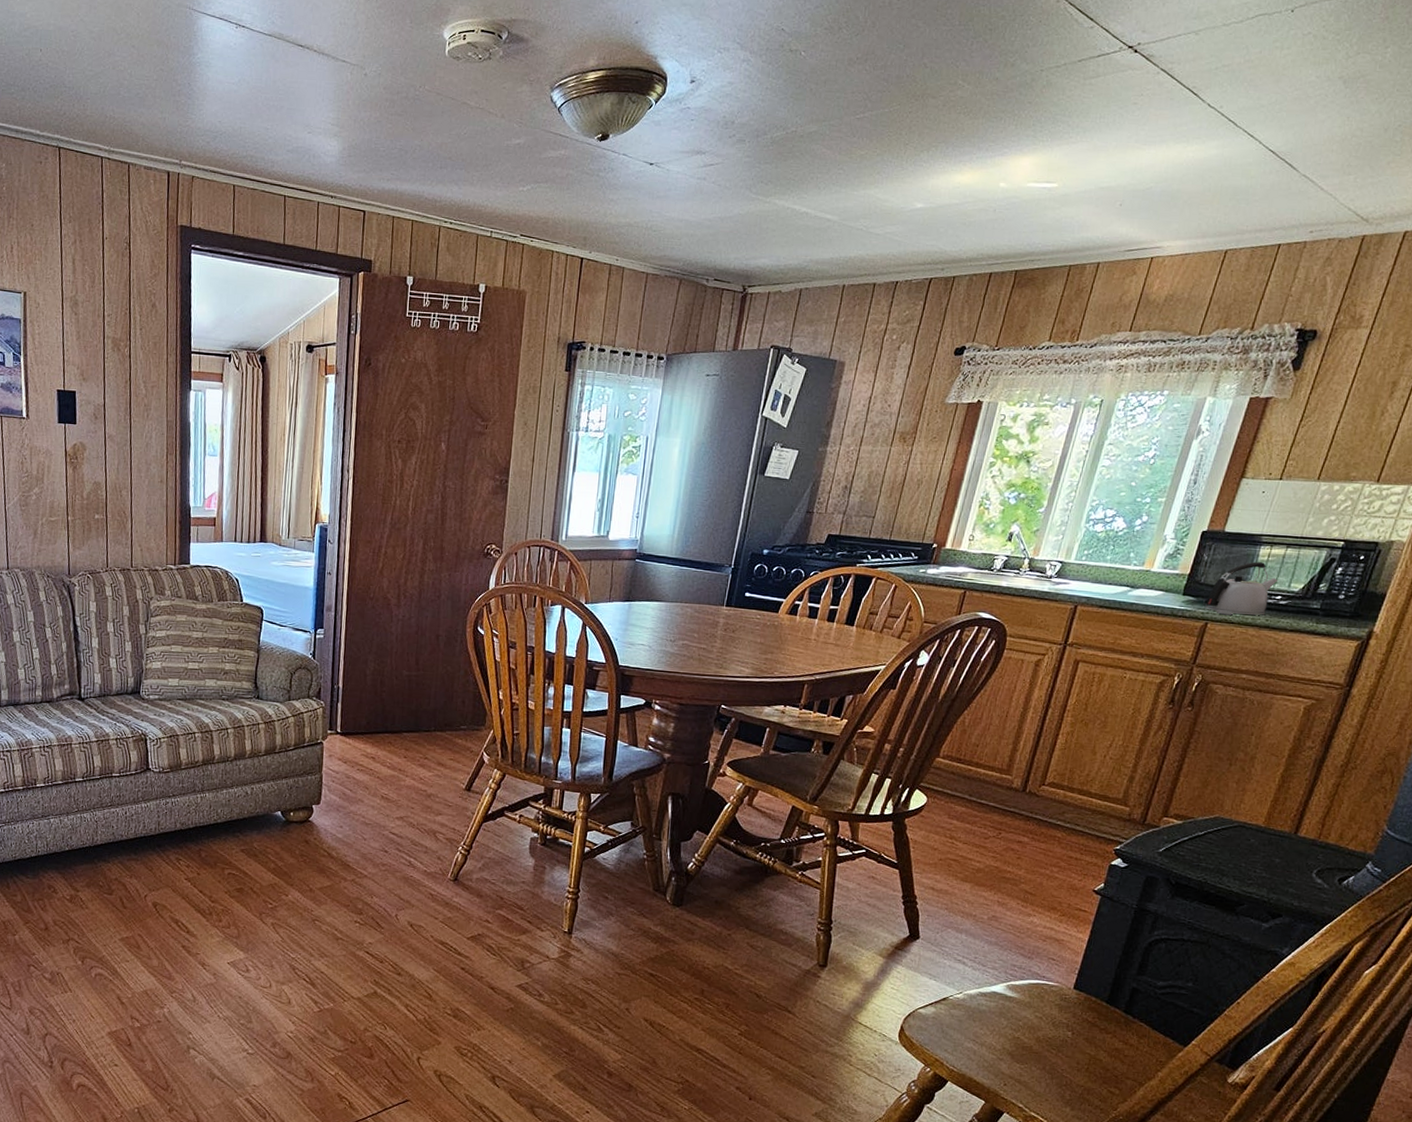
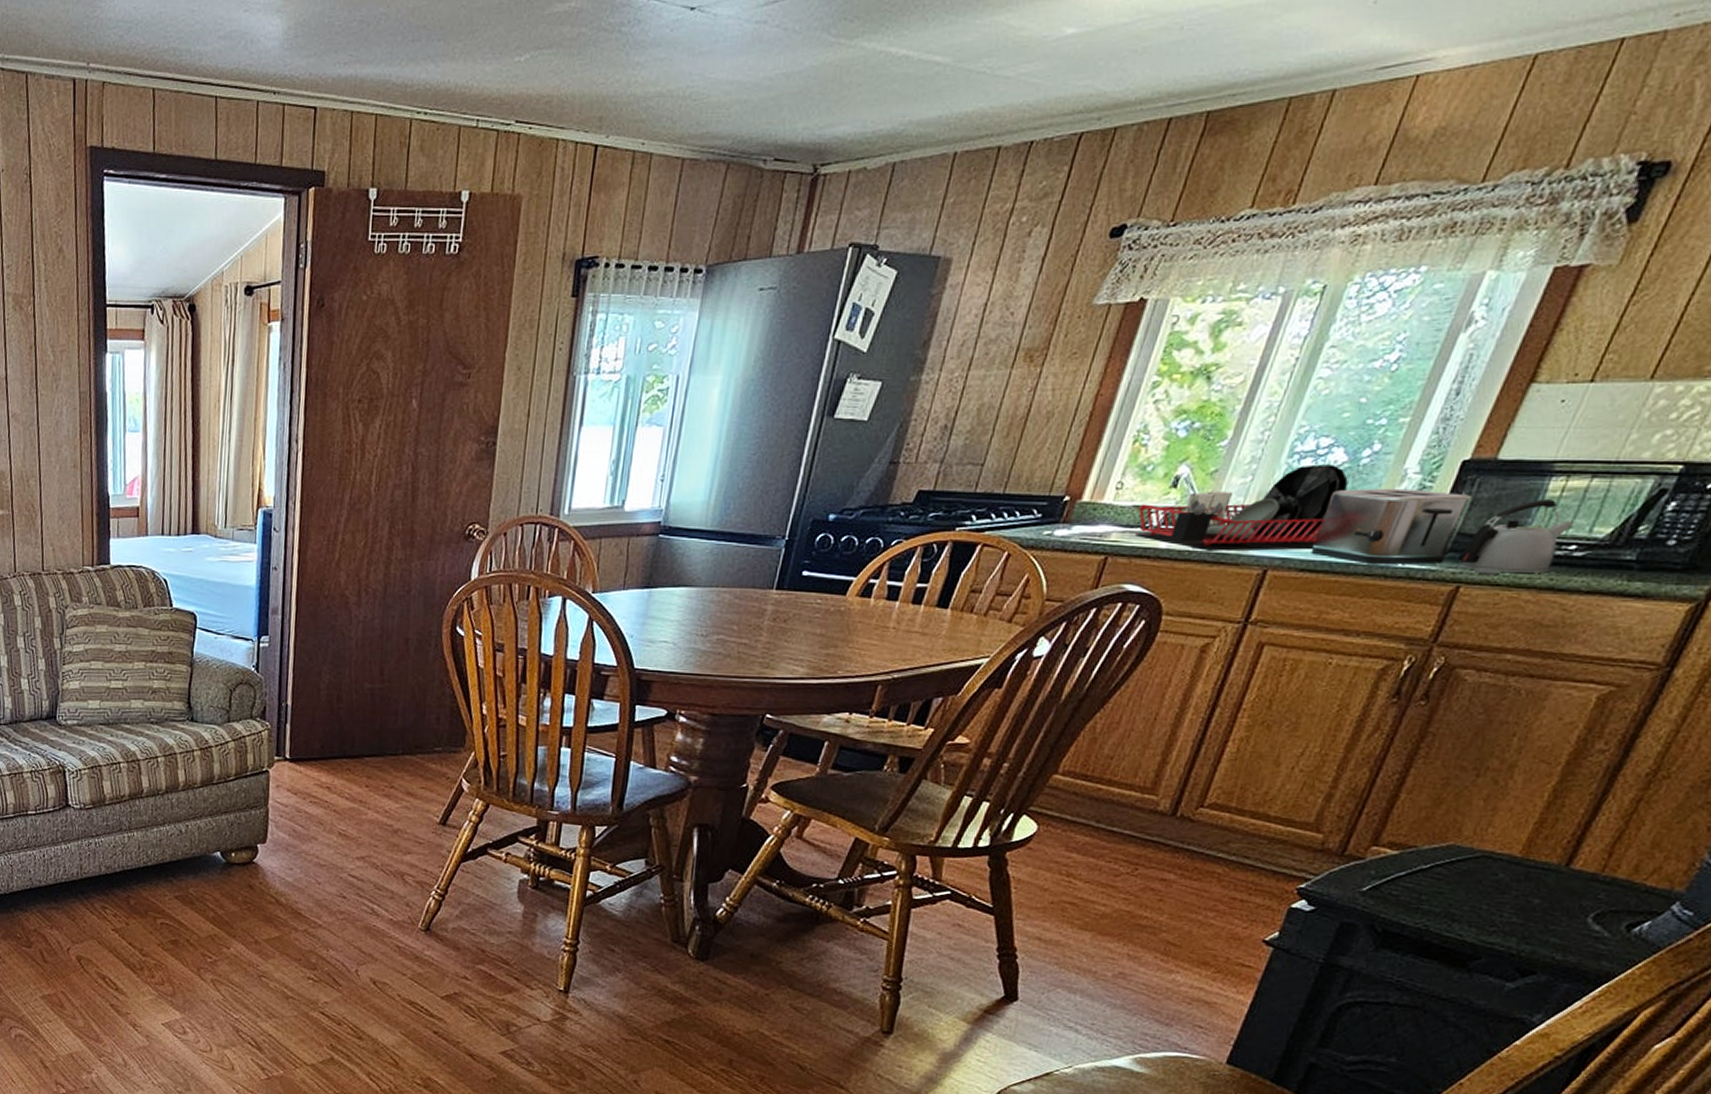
dish rack: none [985,529,1127,592] -> present [1135,464,1348,552]
toaster: none [1106,548,1211,606] -> present [1310,488,1473,565]

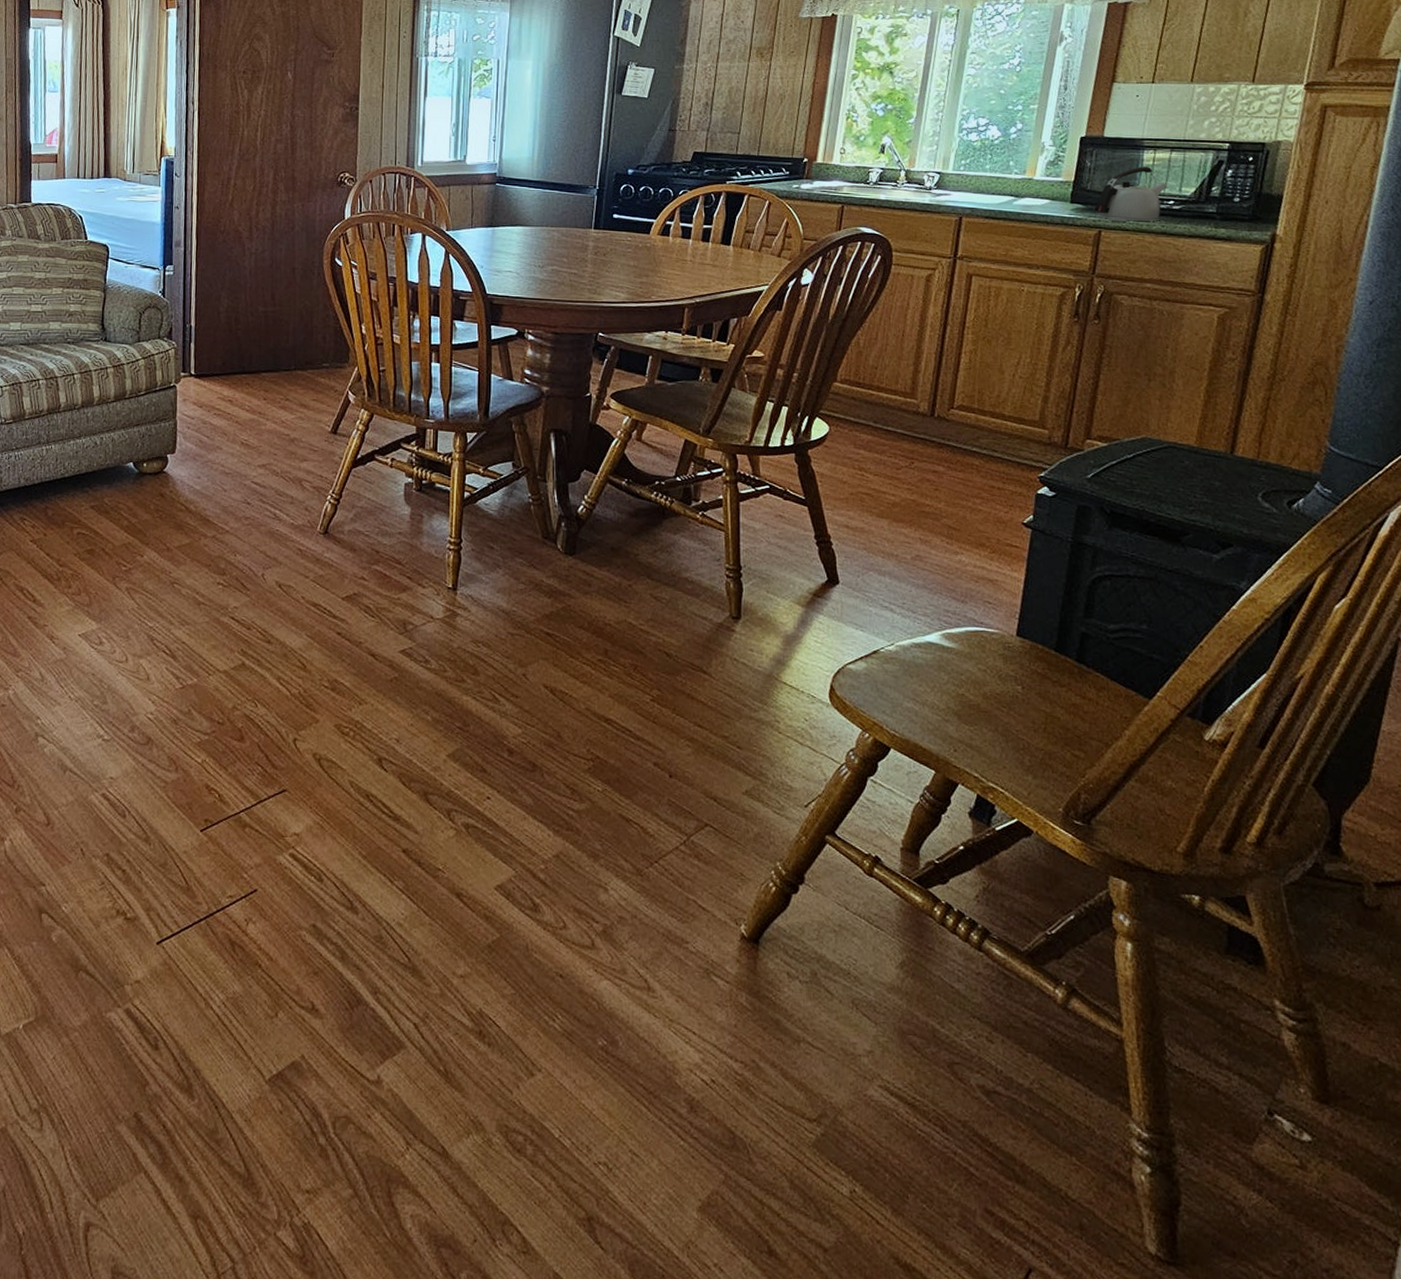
dish rack: present [1135,464,1348,552] -> none [859,138,1005,203]
toaster: present [1310,488,1473,565] -> none [990,156,1094,214]

